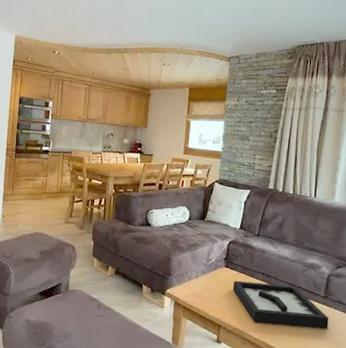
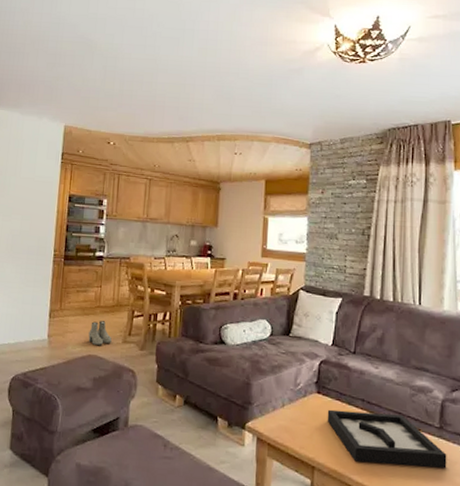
boots: none [36,204,56,225] -> present [88,321,112,345]

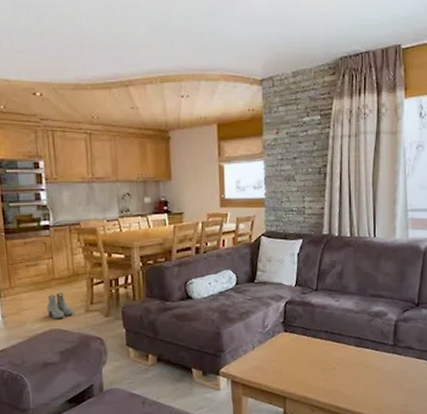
decorative tray: present [327,409,447,469] -> none [294,338,400,386]

